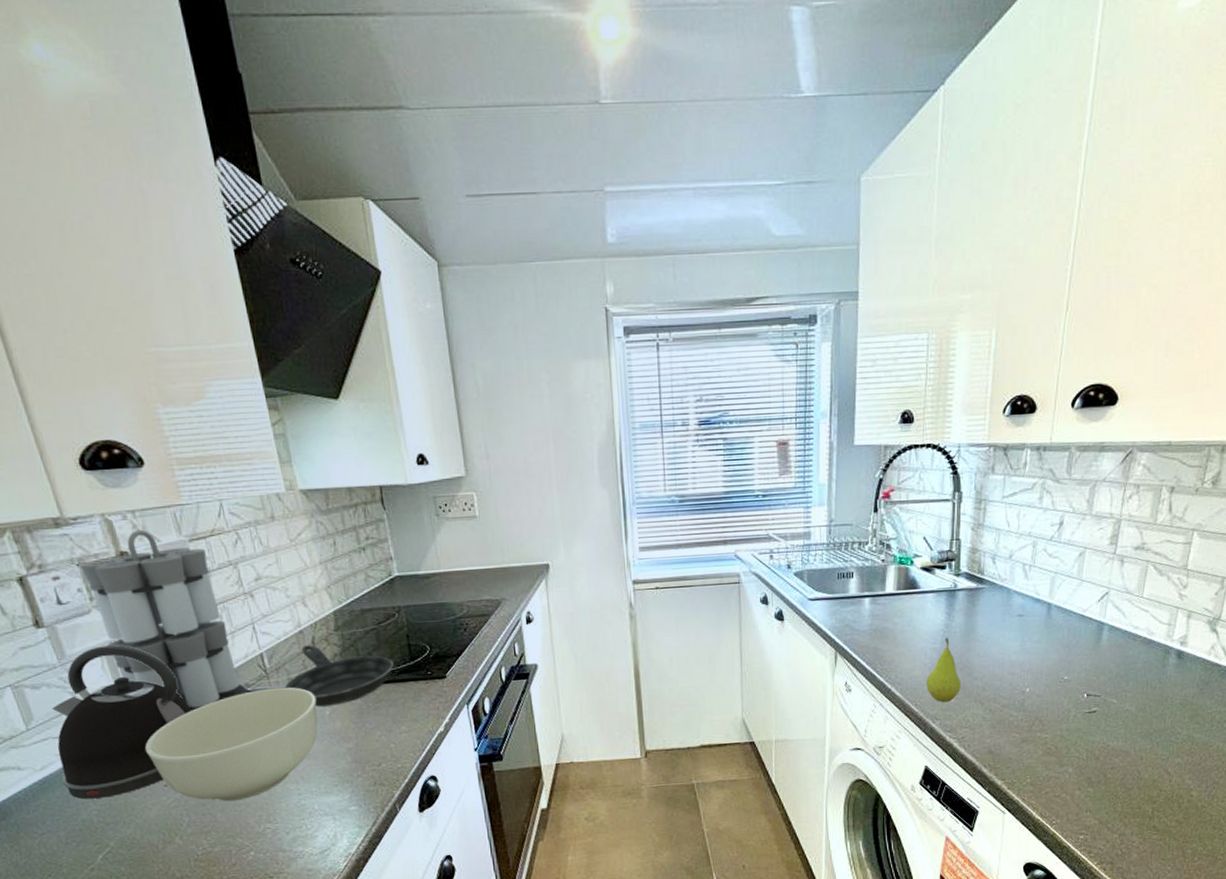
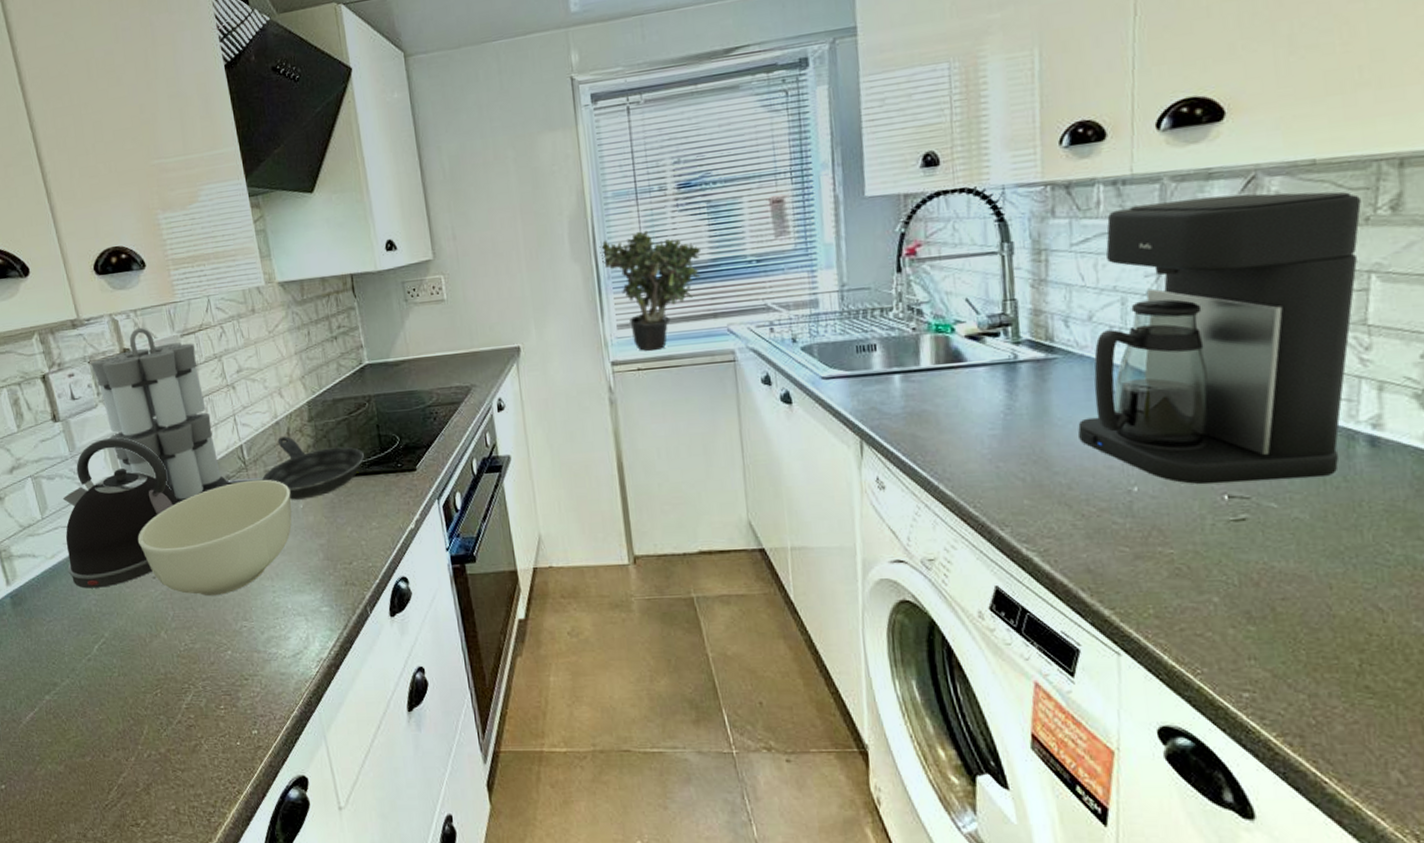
potted plant: none [626,462,715,572] -> present [599,230,701,351]
fruit: present [926,638,961,703] -> none [986,422,1037,505]
coffee maker: none [993,464,1195,686] -> present [1077,191,1361,485]

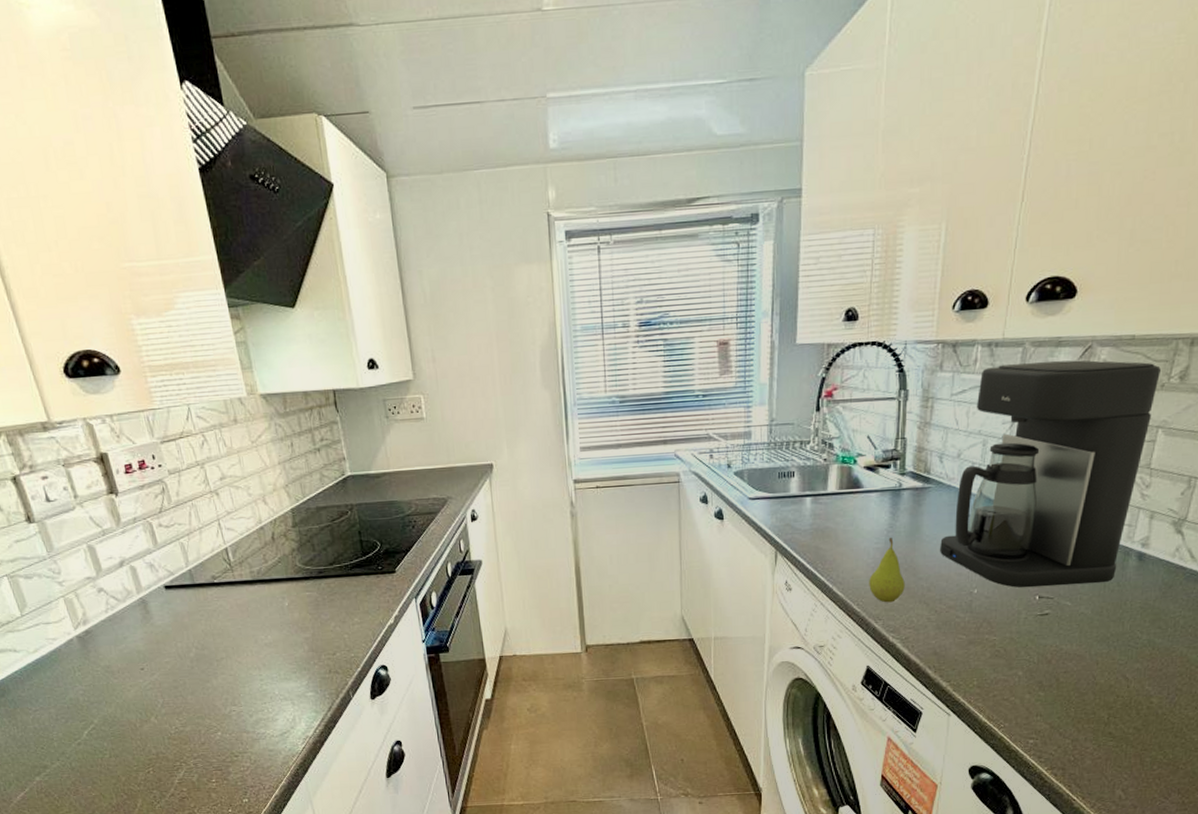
kettle: present [62,437,179,589] -> none [42,539,165,680]
spice rack: present [91,327,229,503] -> none [66,432,215,601]
bowl: present [137,479,292,597] -> none [123,579,278,685]
frying pan: present [262,436,364,500] -> none [248,540,347,599]
potted plant: present [599,230,701,351] -> none [567,363,656,471]
fruit: none [986,422,1037,505] -> present [869,538,905,603]

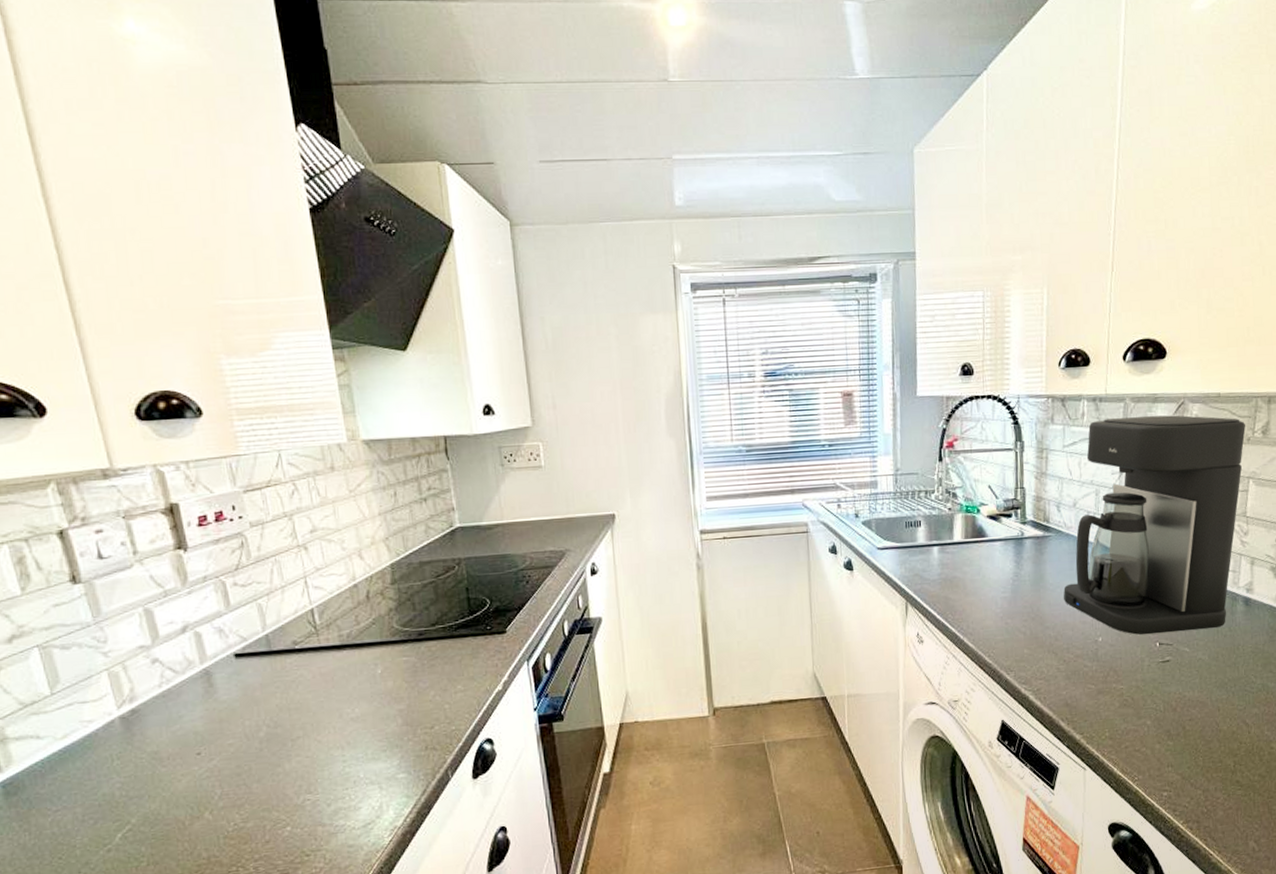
fruit: present [869,538,905,603] -> none [998,587,1033,654]

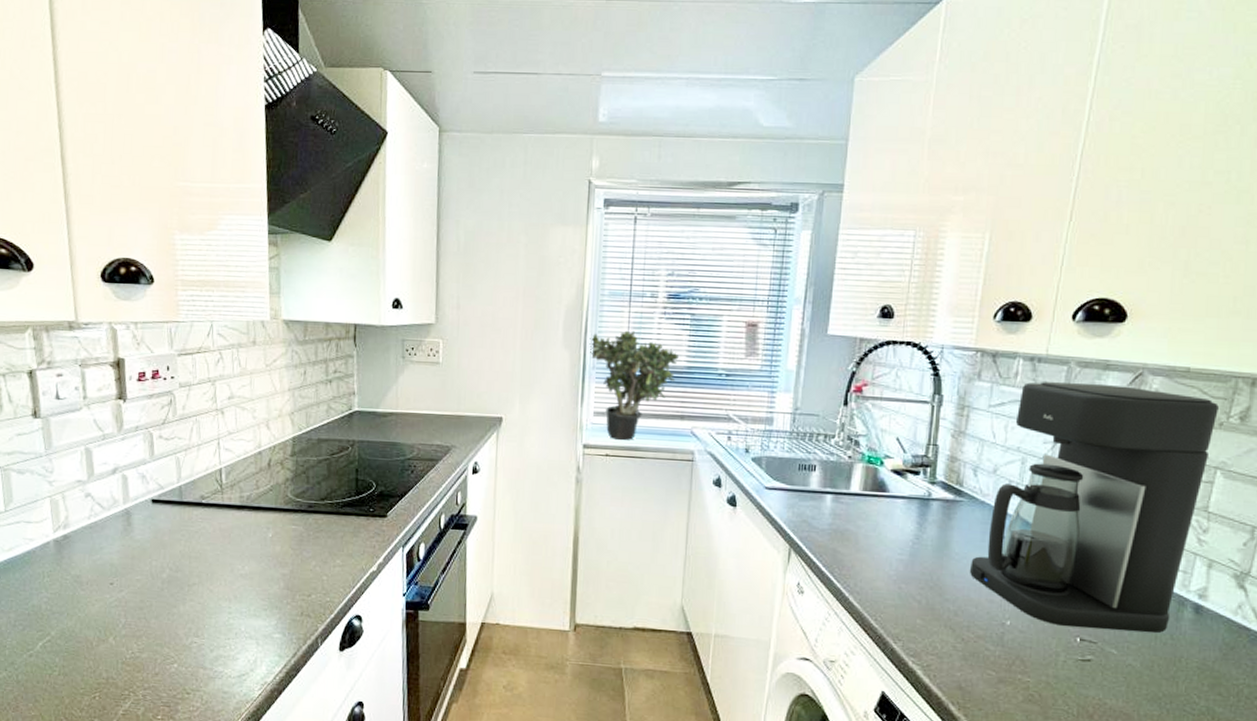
potted plant: none [693,412,782,521] -> present [589,330,679,440]

